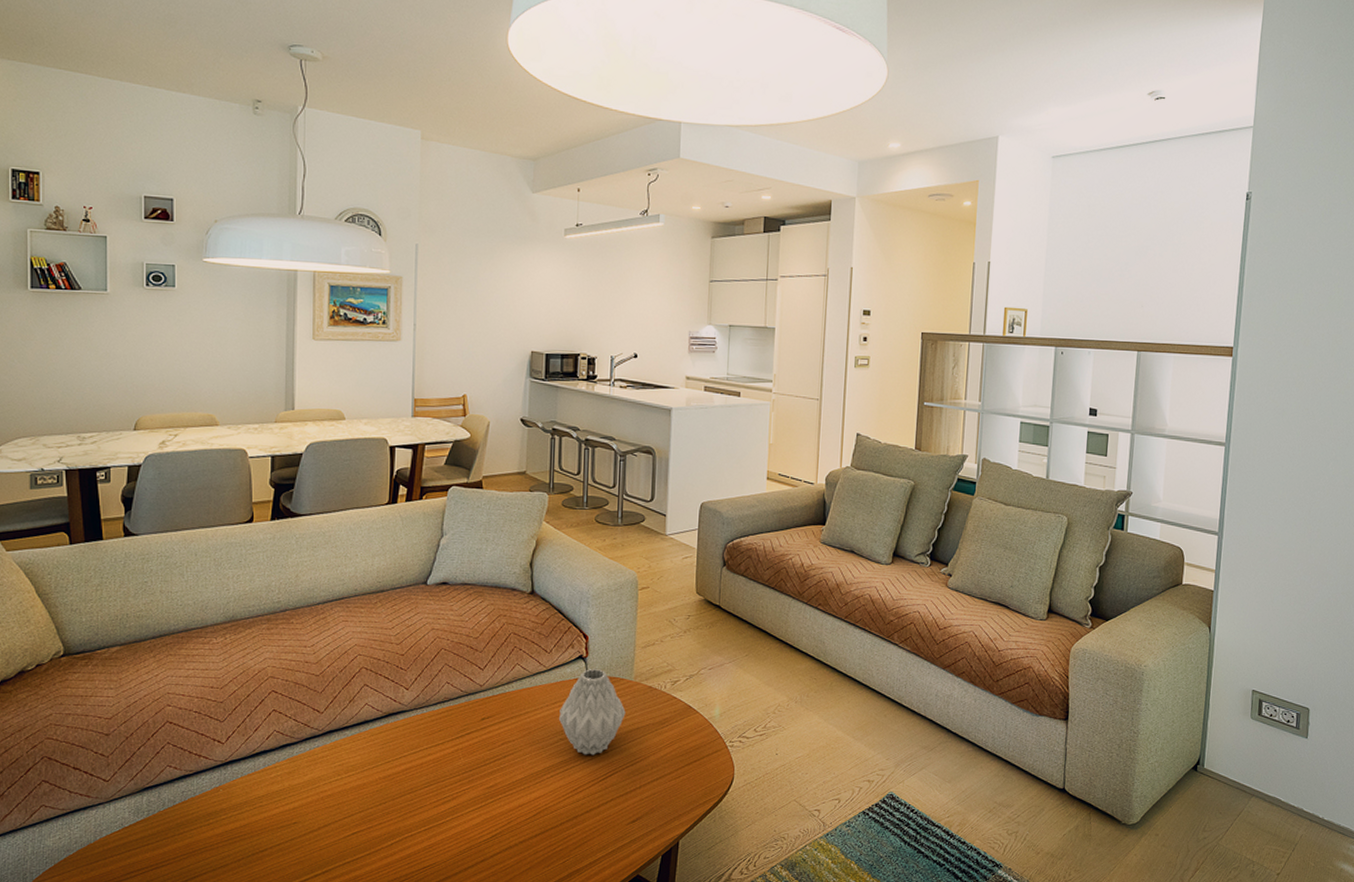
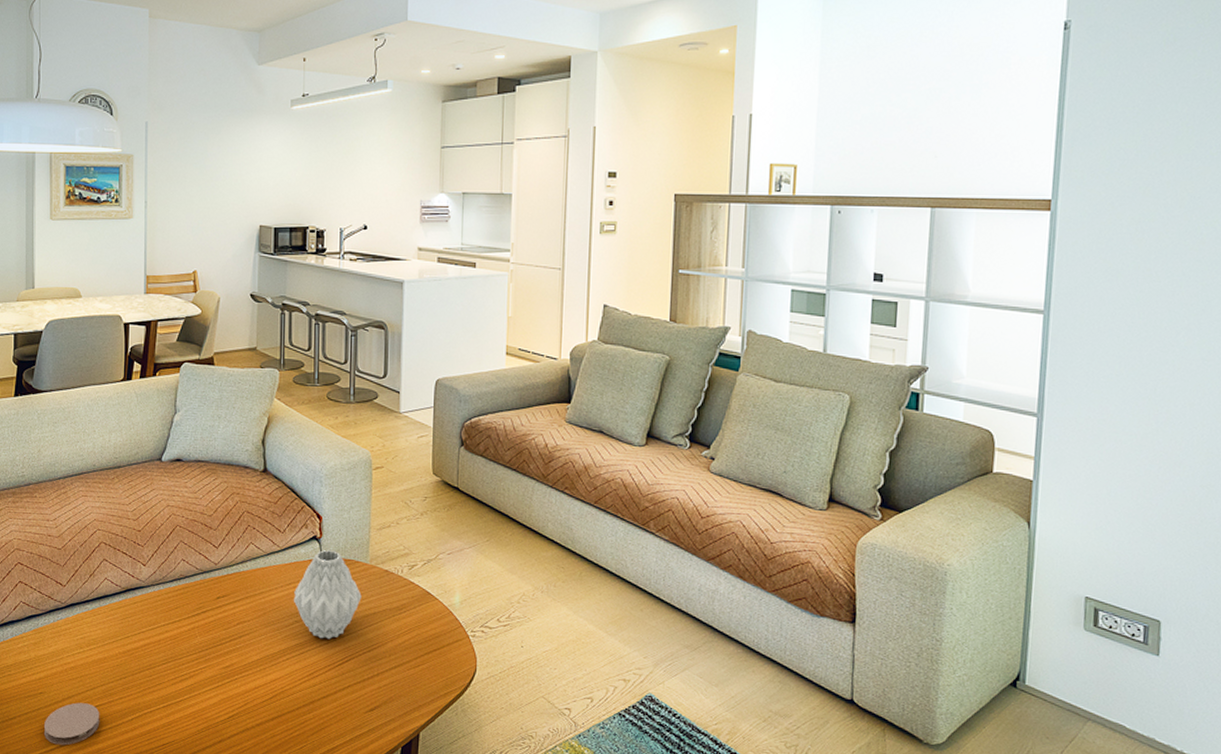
coaster: none [298,830,358,875] -> present [45,702,100,746]

